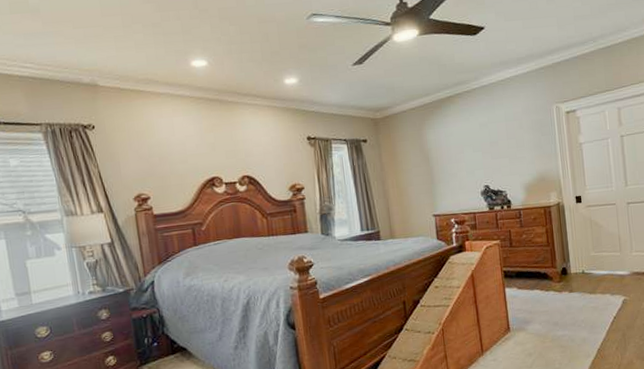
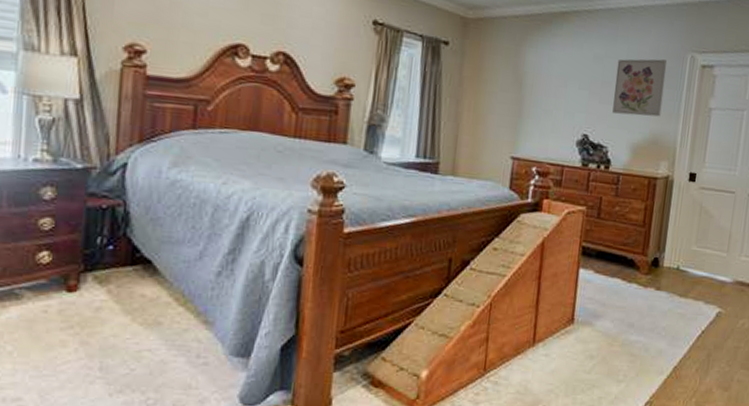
wall art: none [499,114,542,165] -> present [612,59,668,117]

